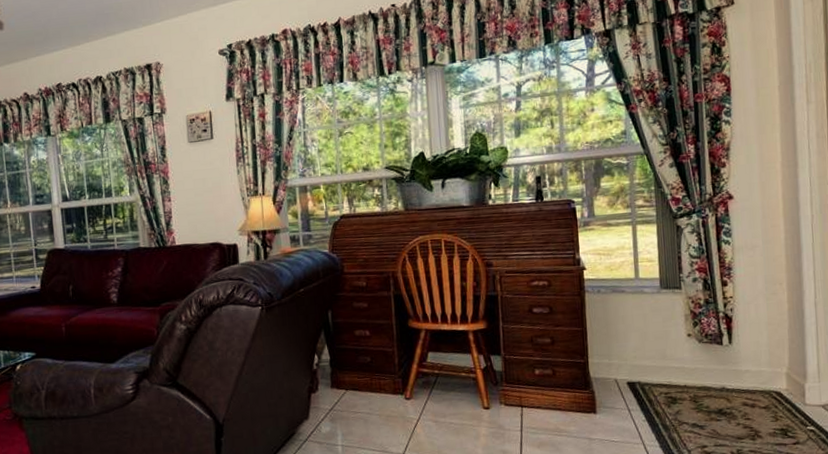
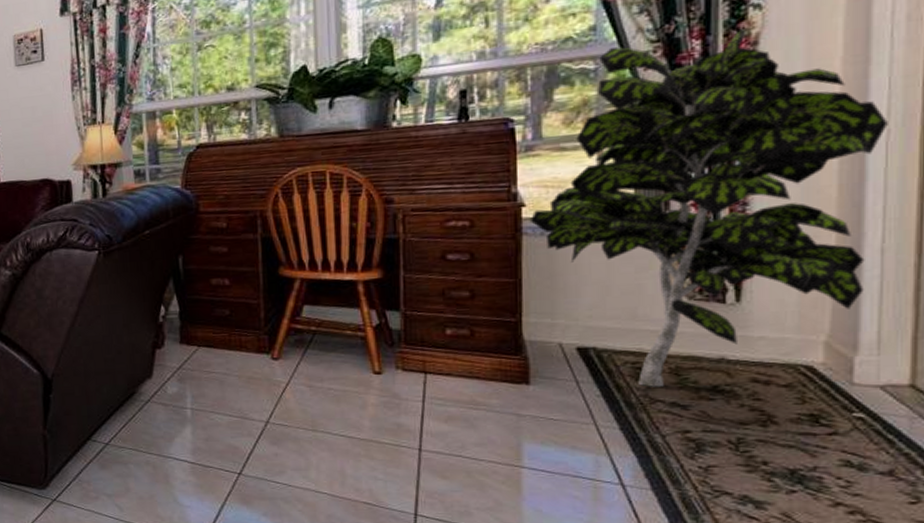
indoor plant: none [589,138,812,412] -> present [529,29,888,387]

